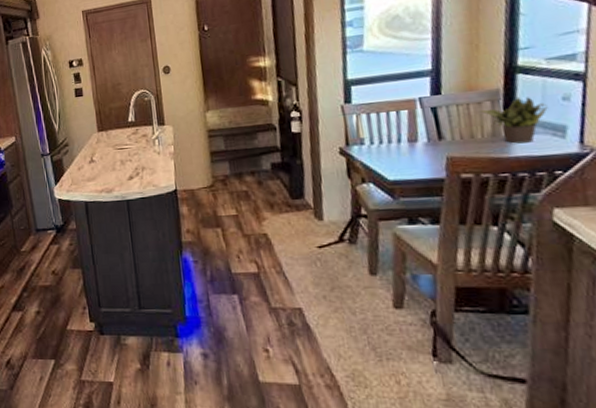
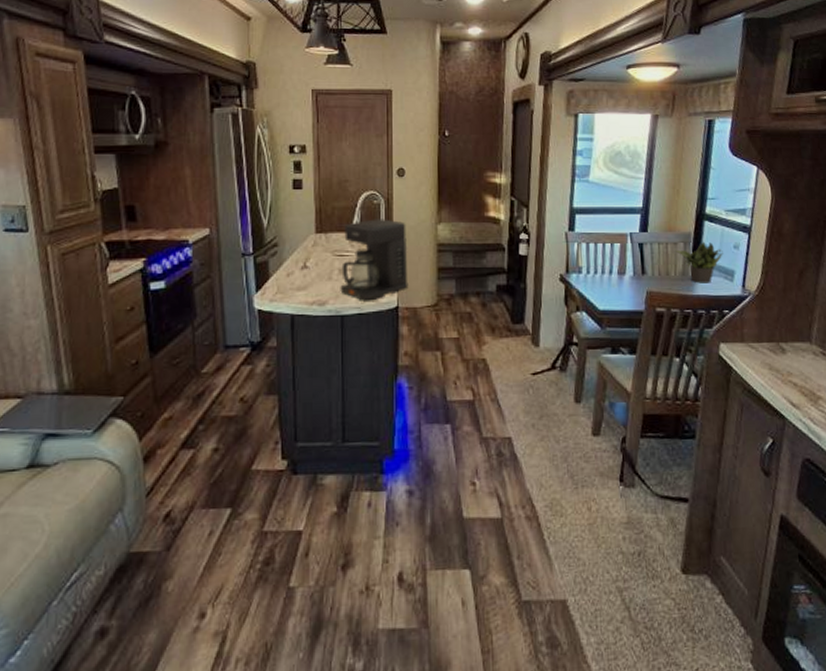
coffee maker: none [121,113,184,187] -> present [340,219,409,301]

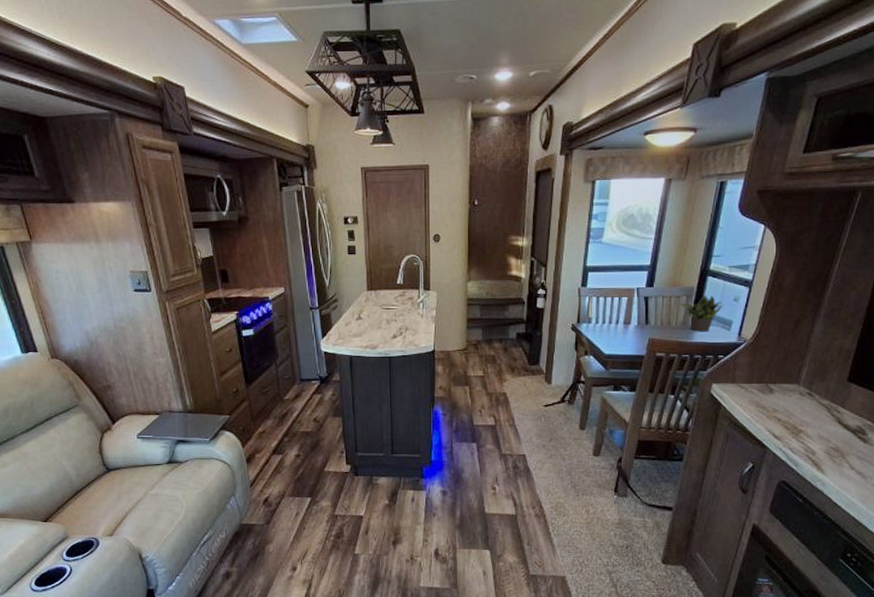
coffee maker: present [340,219,409,301] -> none [388,278,443,346]

